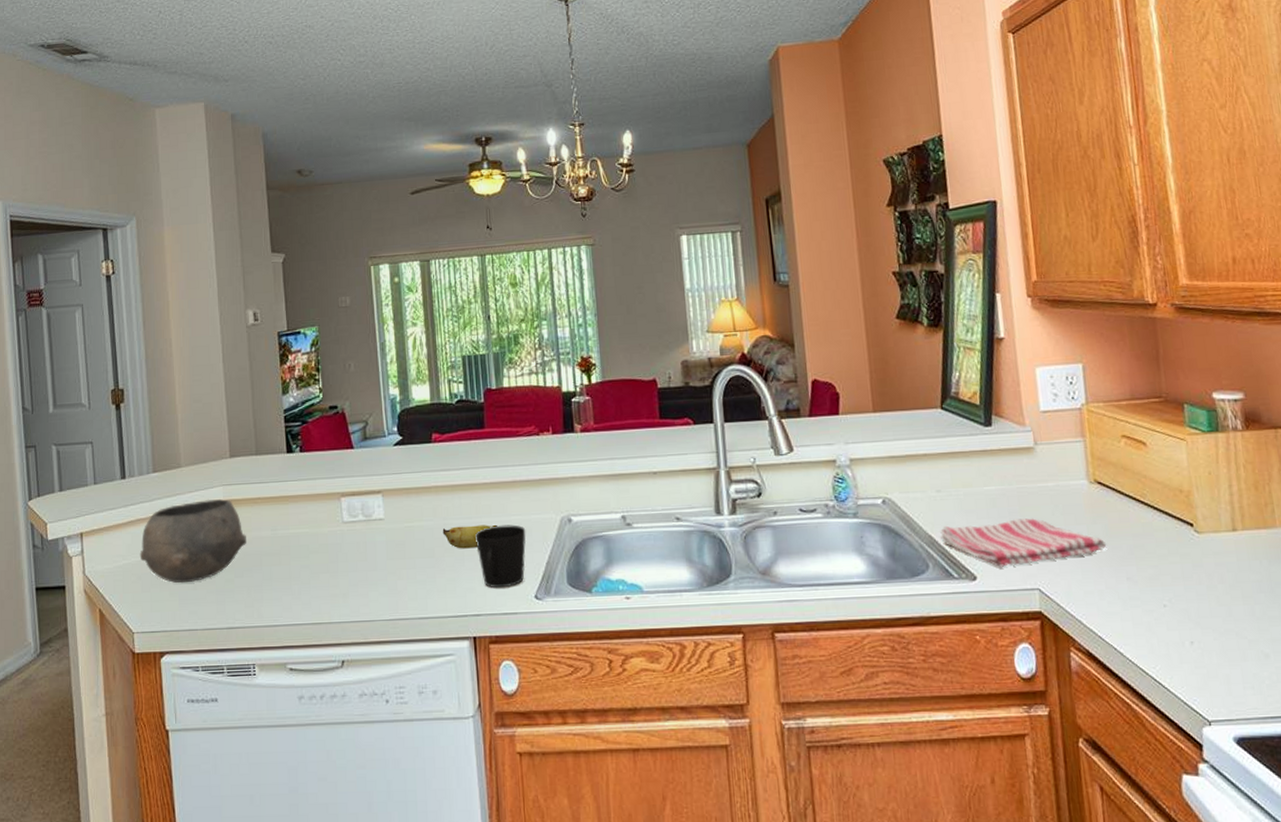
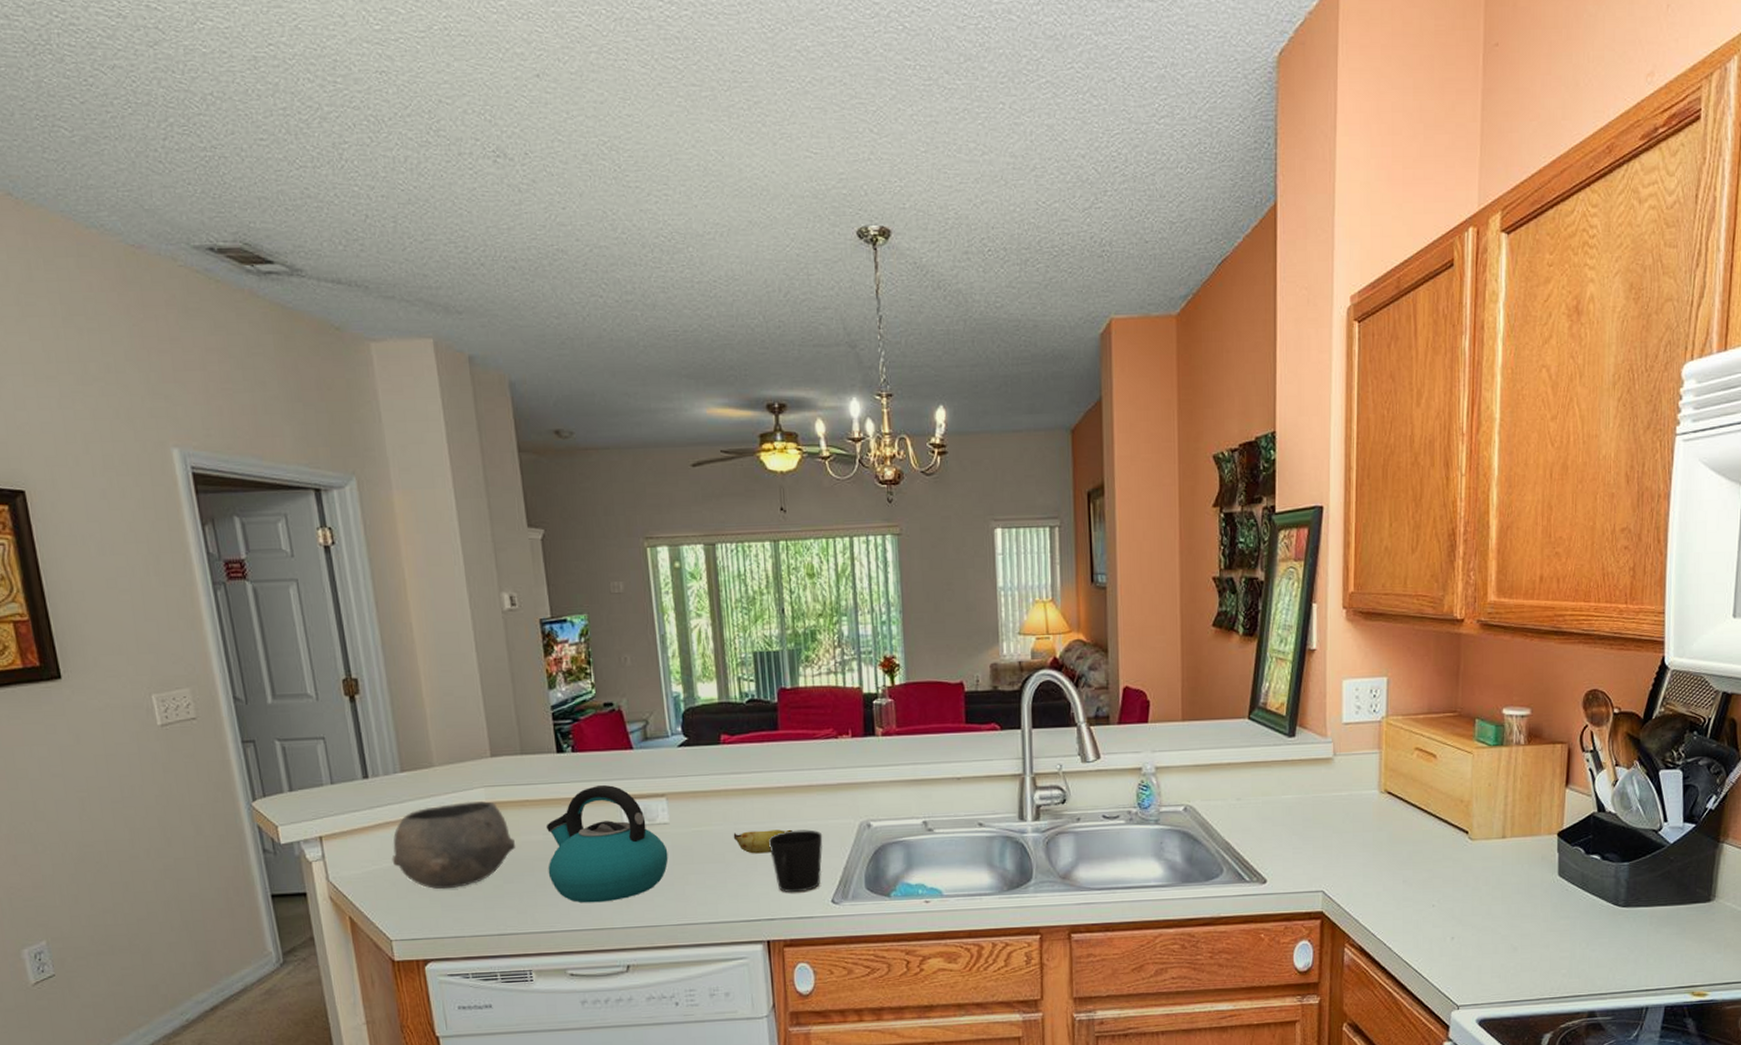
kettle: none [274,483,383,598] -> present [546,785,669,903]
dish towel: present [940,518,1107,567] -> none [1237,825,1389,871]

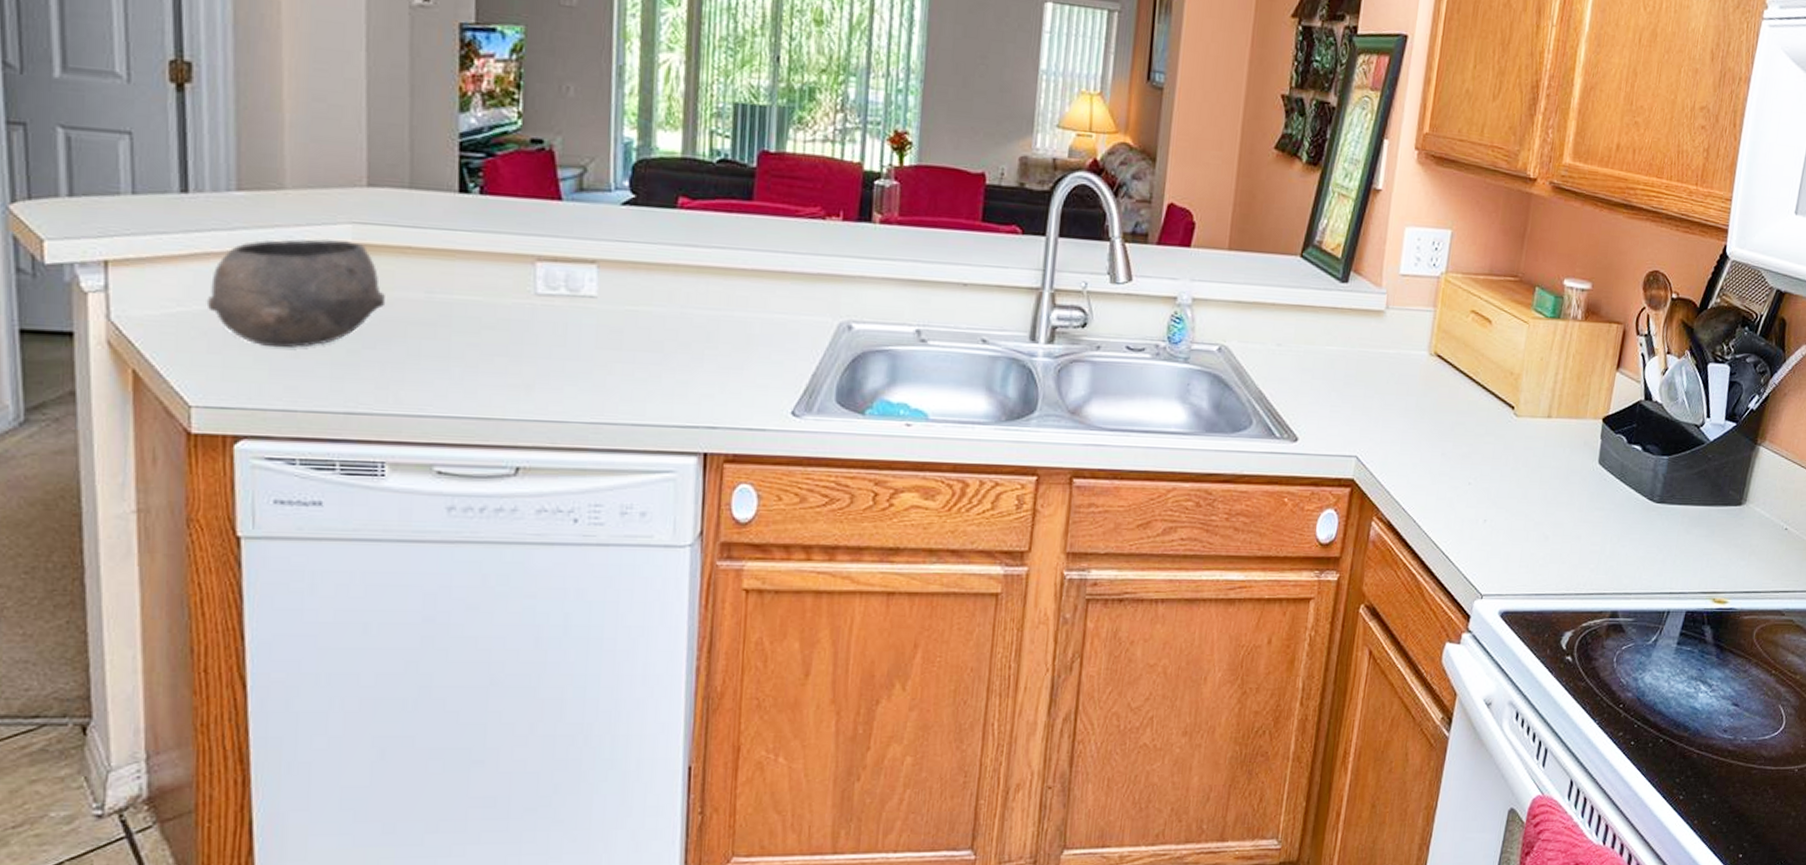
kettle: present [546,785,669,903] -> none [425,240,590,386]
banana: present [733,829,792,854] -> none [677,317,754,347]
cup: present [769,829,823,893] -> none [722,322,791,399]

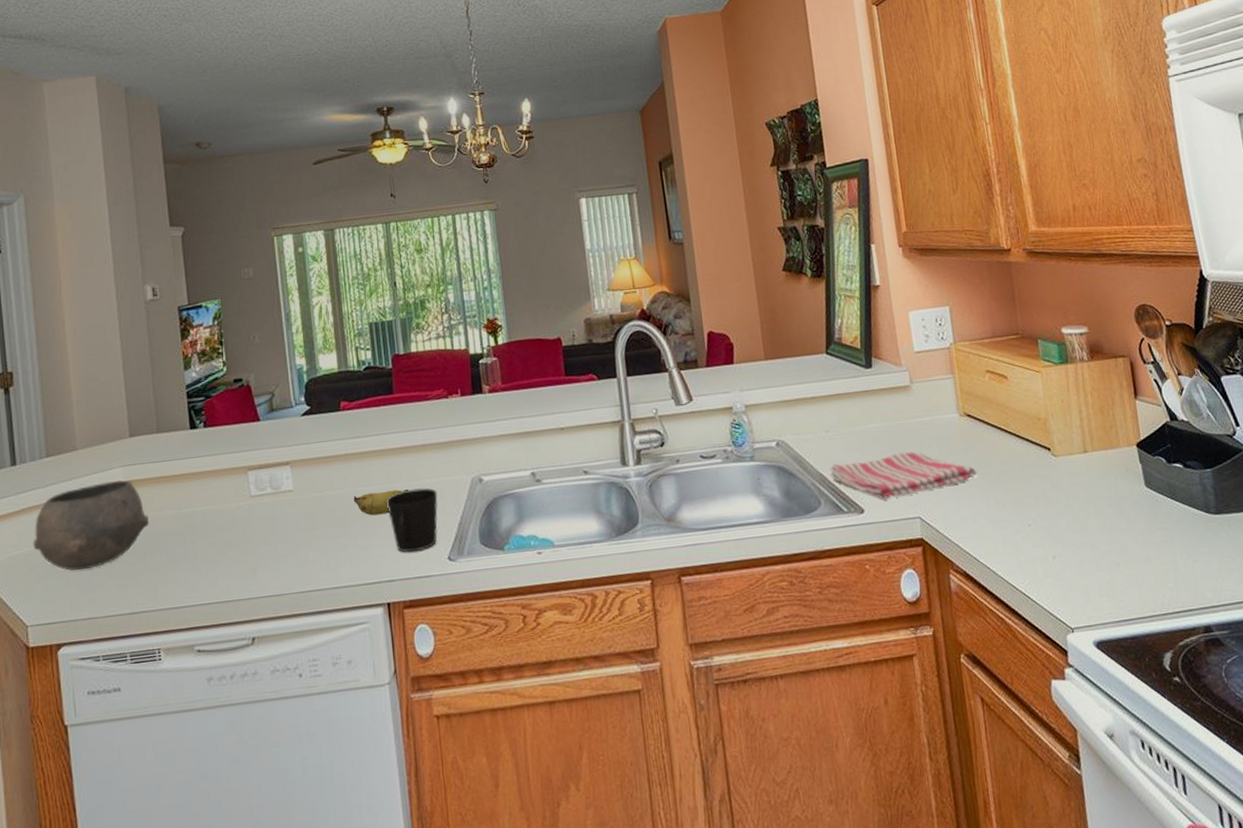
banana: none [677,317,754,347] -> present [353,489,409,516]
cup: none [722,322,791,399] -> present [387,488,438,553]
dish towel: none [1271,382,1431,431] -> present [830,451,977,500]

